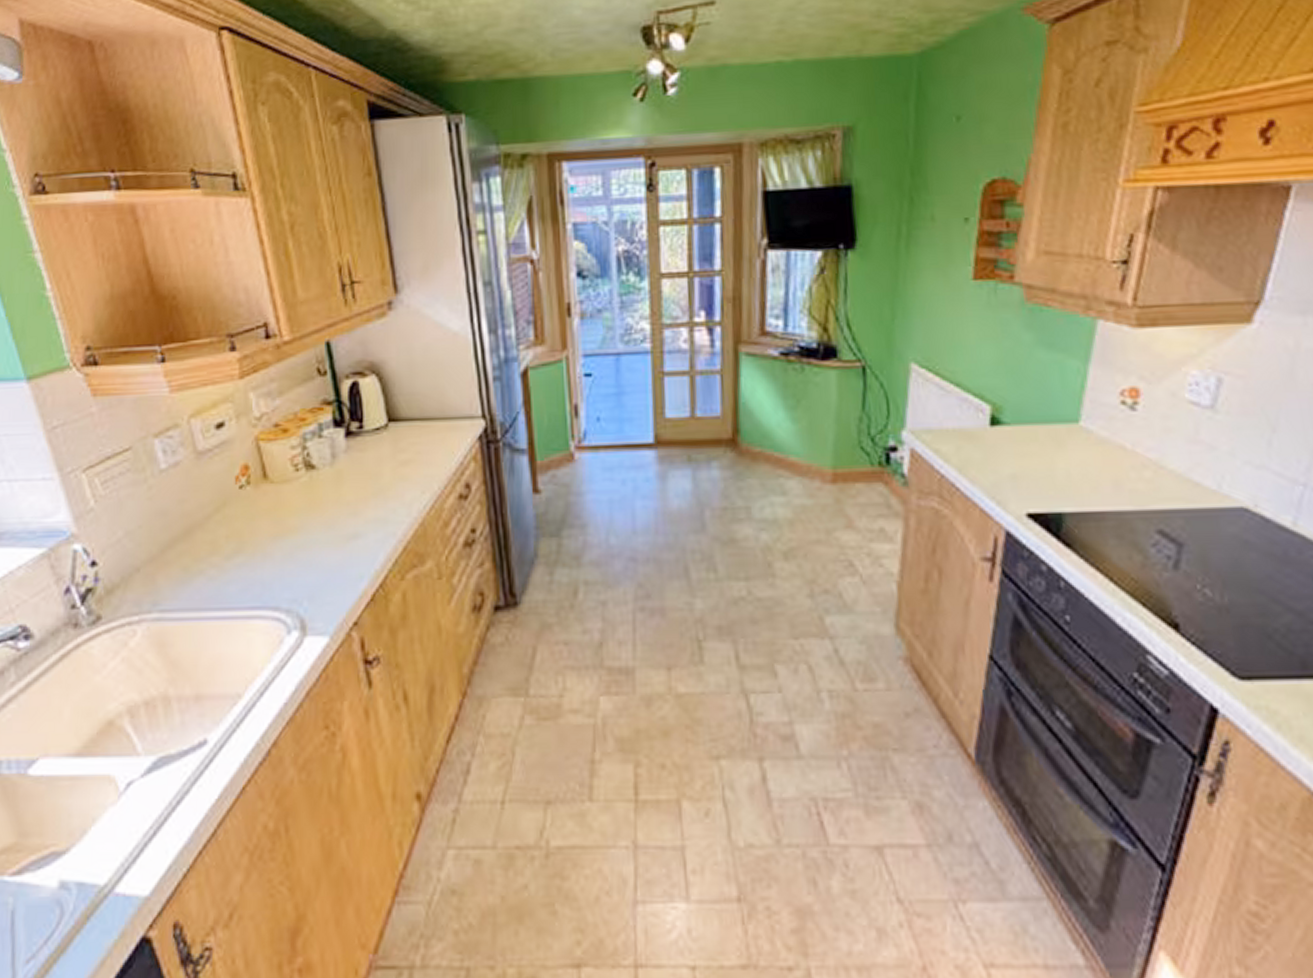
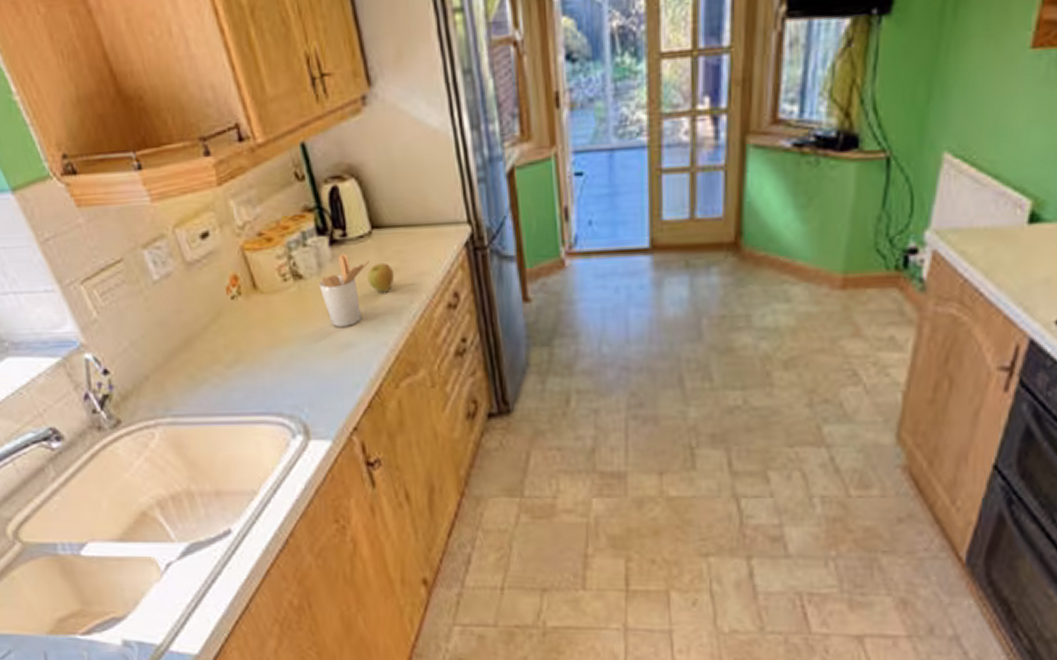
utensil holder: none [330,444,384,517] -> present [318,253,369,327]
apple: none [380,454,408,484] -> present [367,262,395,293]

